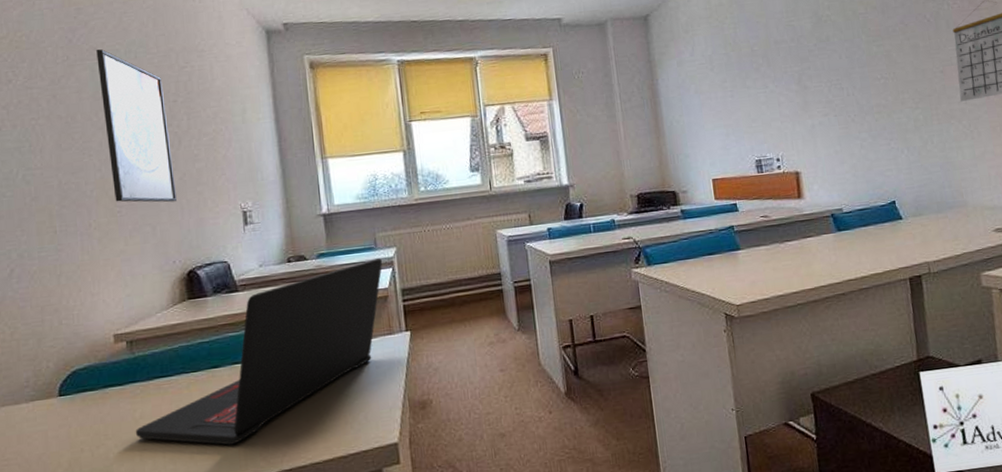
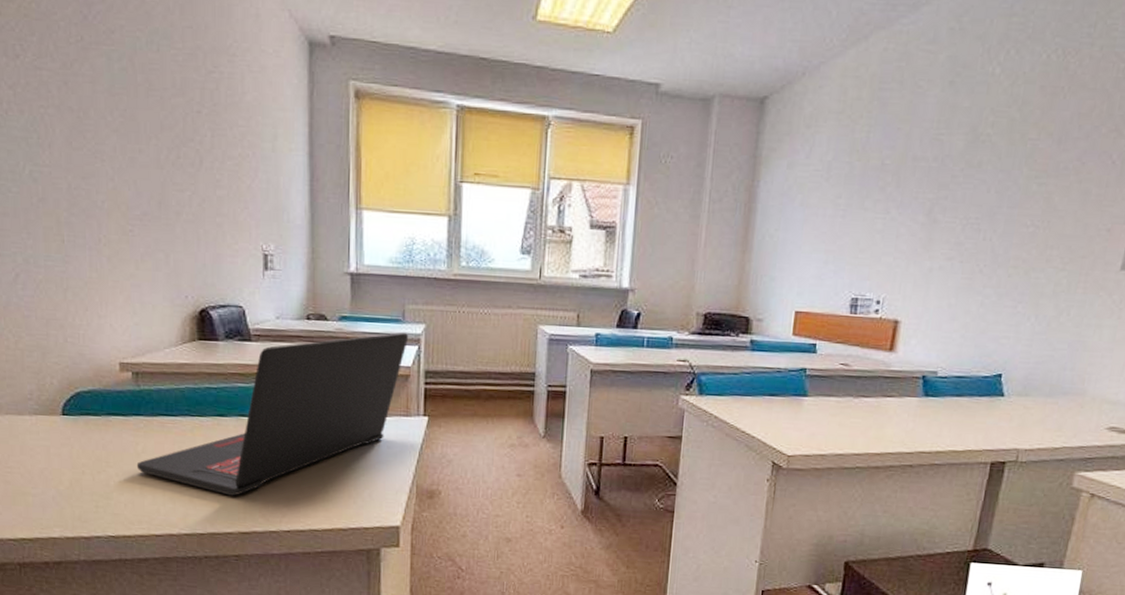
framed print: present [96,49,177,203] -> none [114,34,193,230]

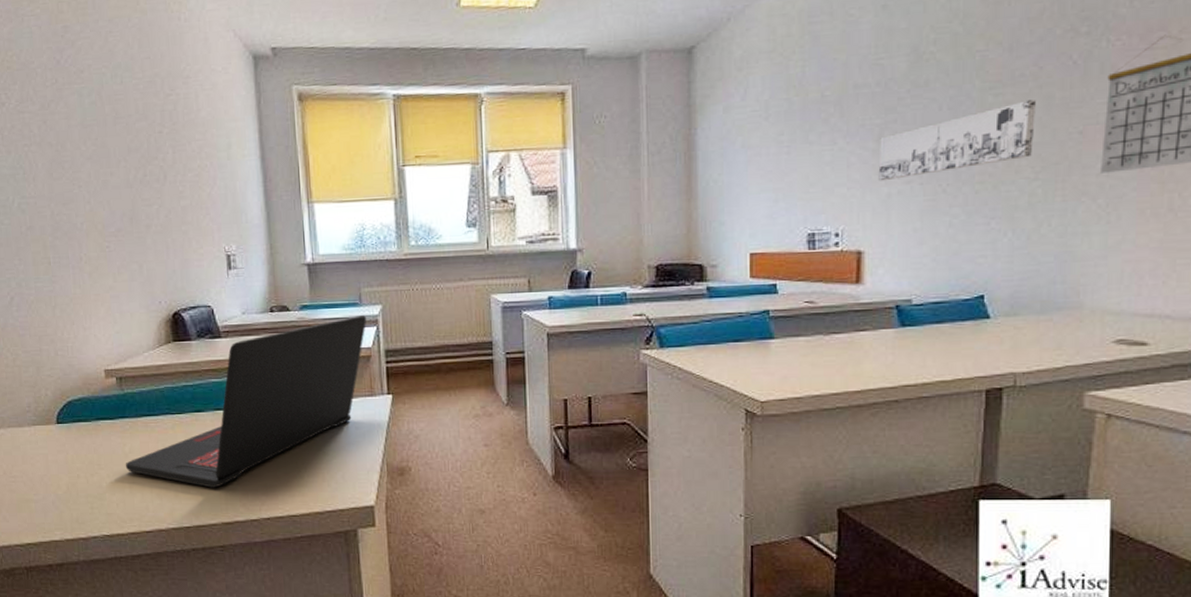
wall art: none [923,193,1074,255] -> present [878,100,1036,182]

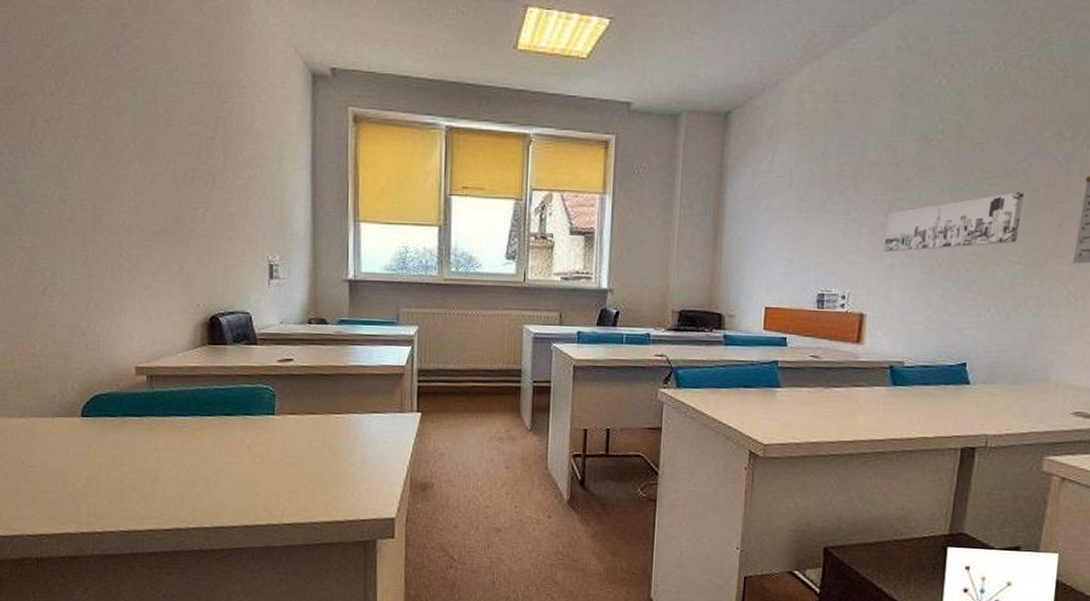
laptop: present [125,315,367,488] -> none [149,334,403,491]

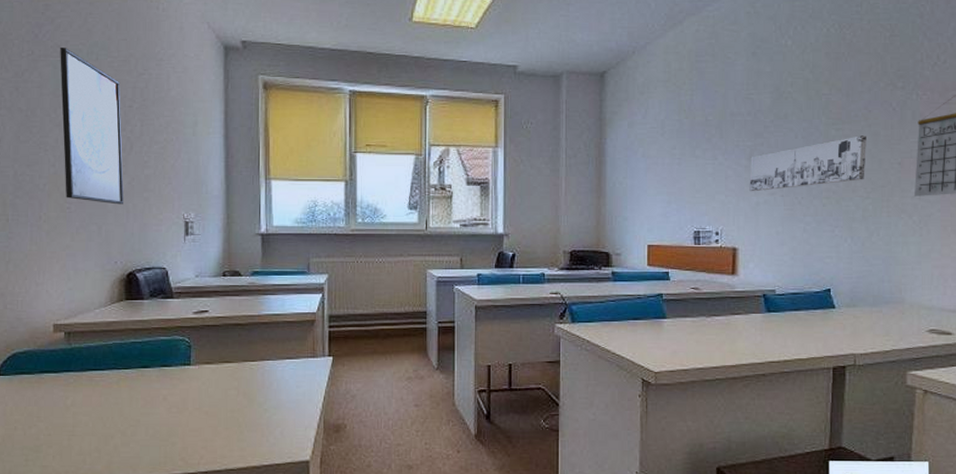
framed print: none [139,72,206,244] -> present [60,48,124,205]

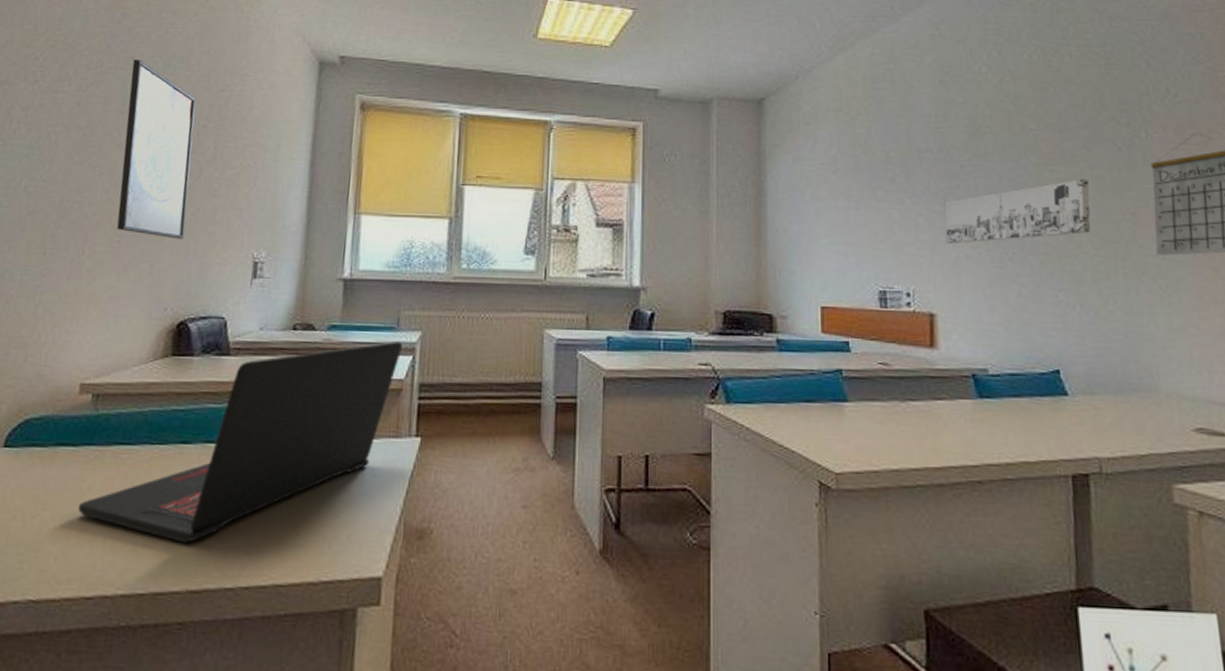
laptop: none [65,283,314,442] -> present [77,342,403,543]

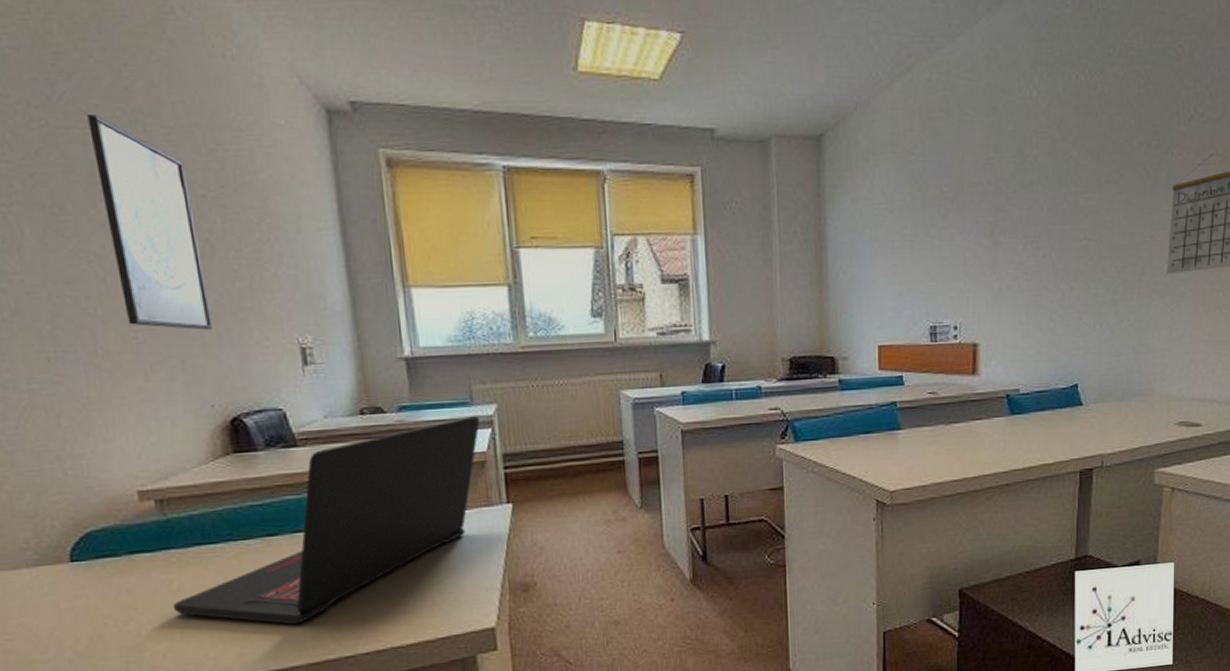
wall art: present [945,179,1091,244] -> none [990,205,1117,277]

